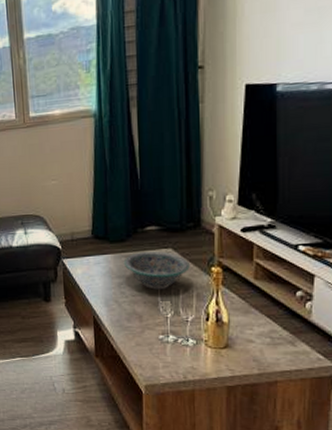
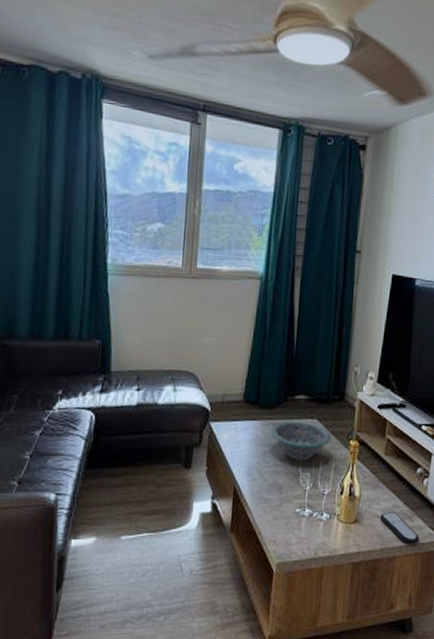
remote control: none [254,337,306,370] -> present [379,512,420,545]

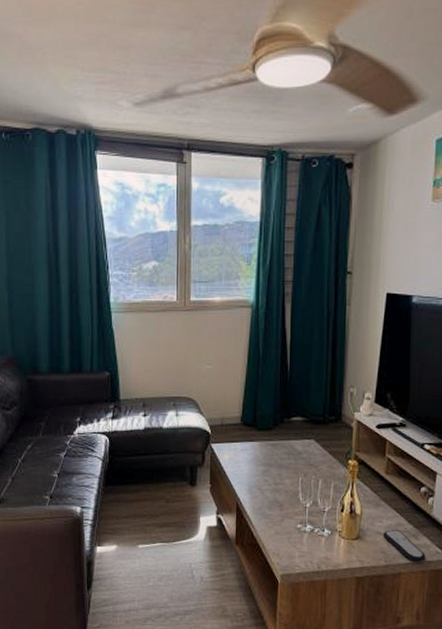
decorative bowl: present [270,421,331,461] -> none [269,441,329,479]

